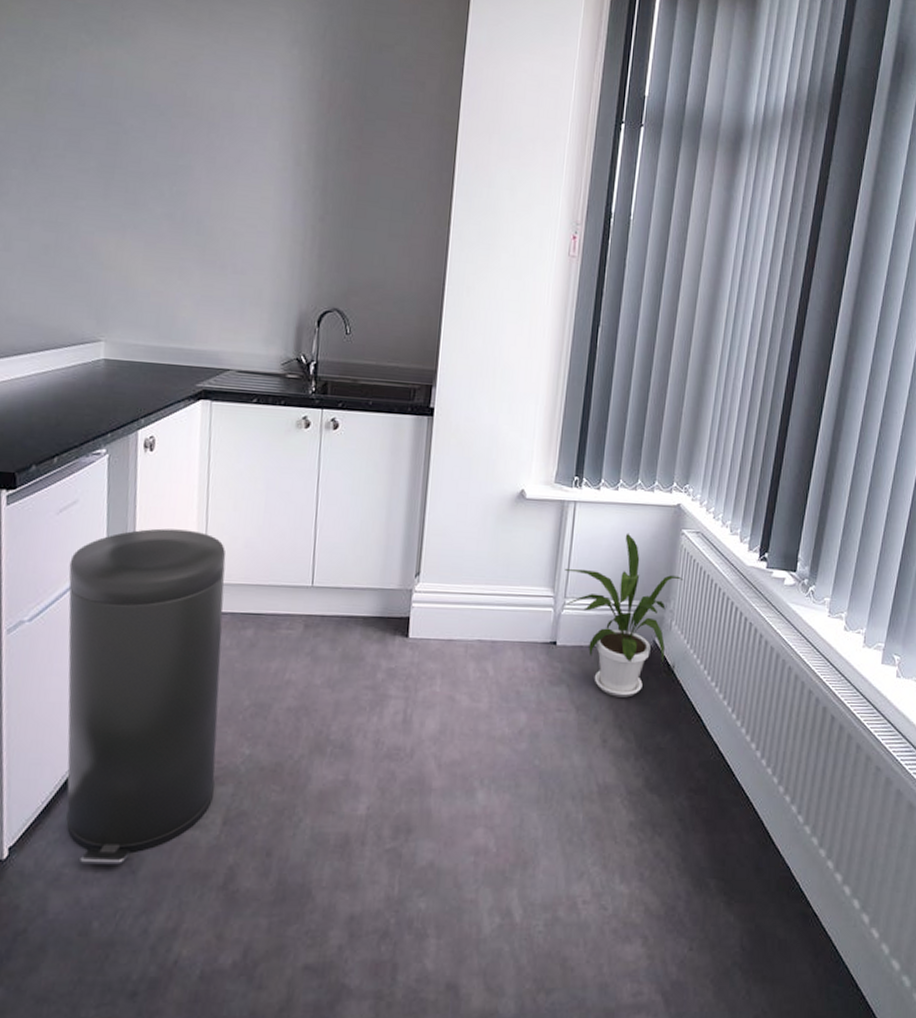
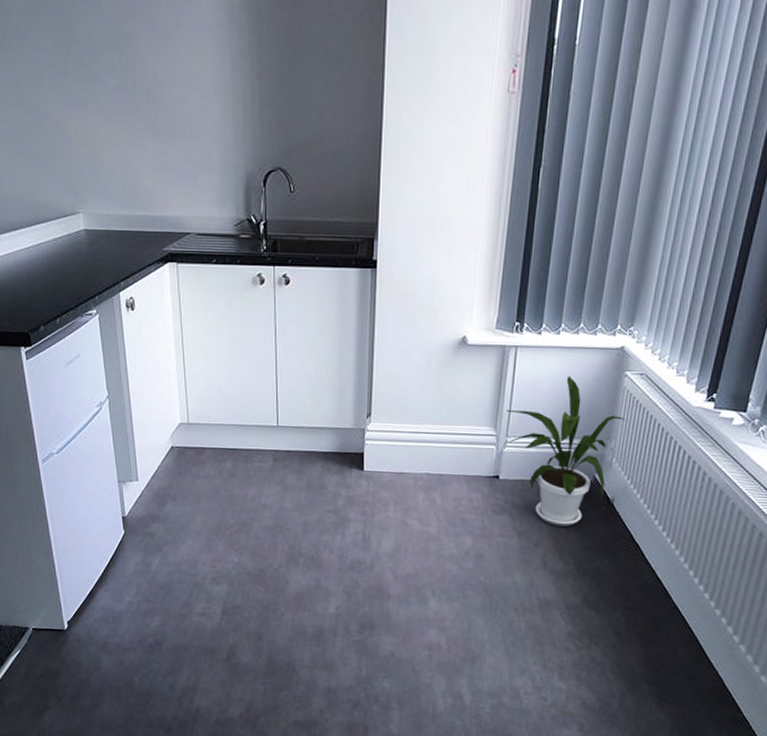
pedal bin: present [66,528,226,865] -> none [81,377,214,639]

